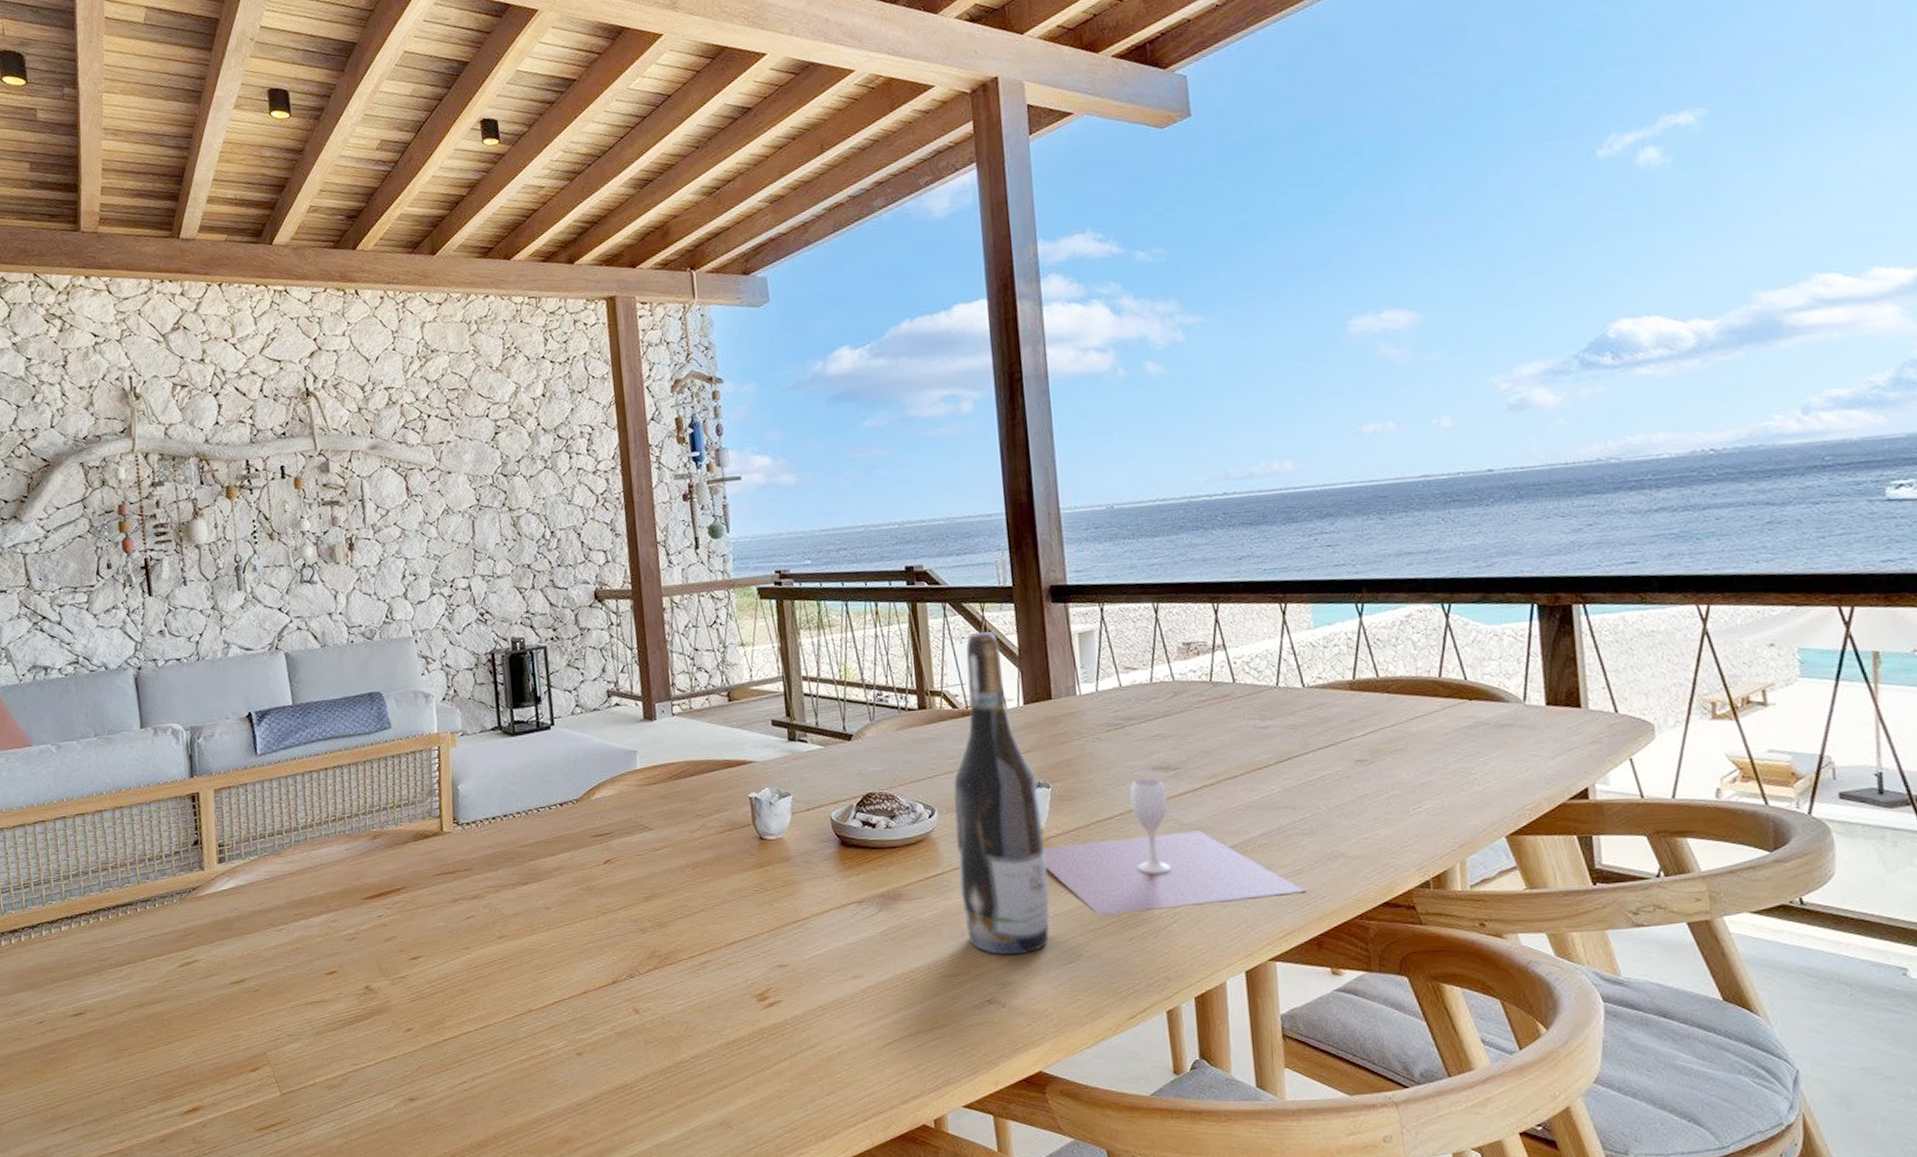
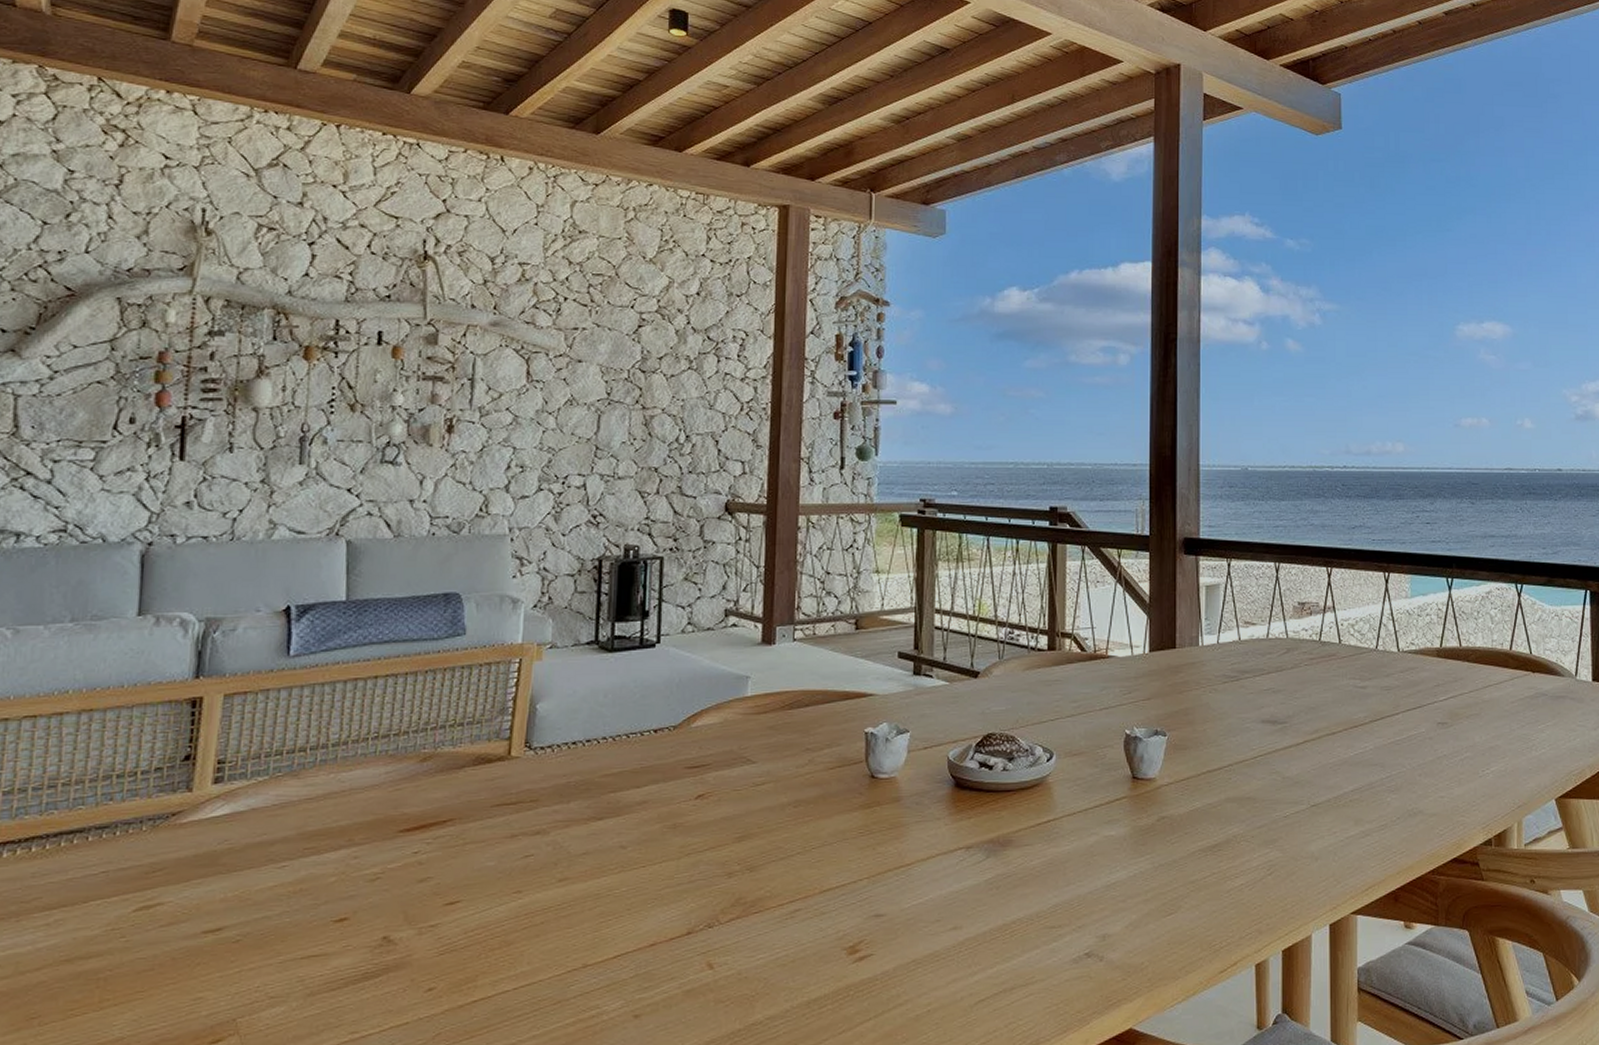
wine bottle: present [954,631,1050,955] -> none [1070,577,1156,906]
wine glass: present [1042,778,1306,916] -> none [1153,731,1388,866]

